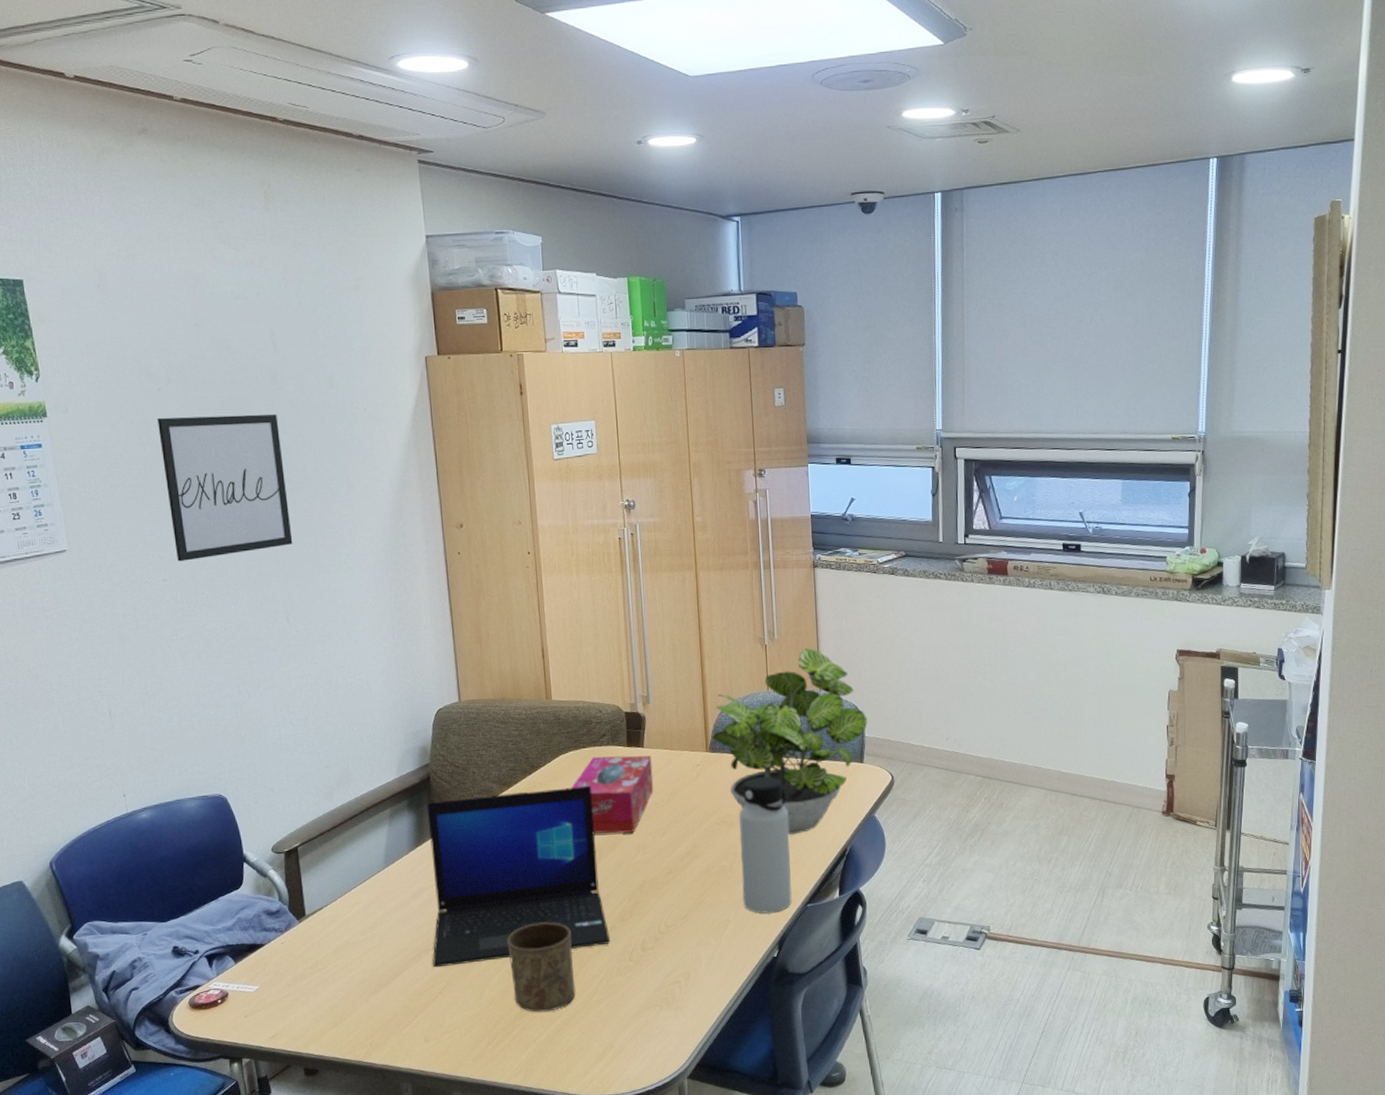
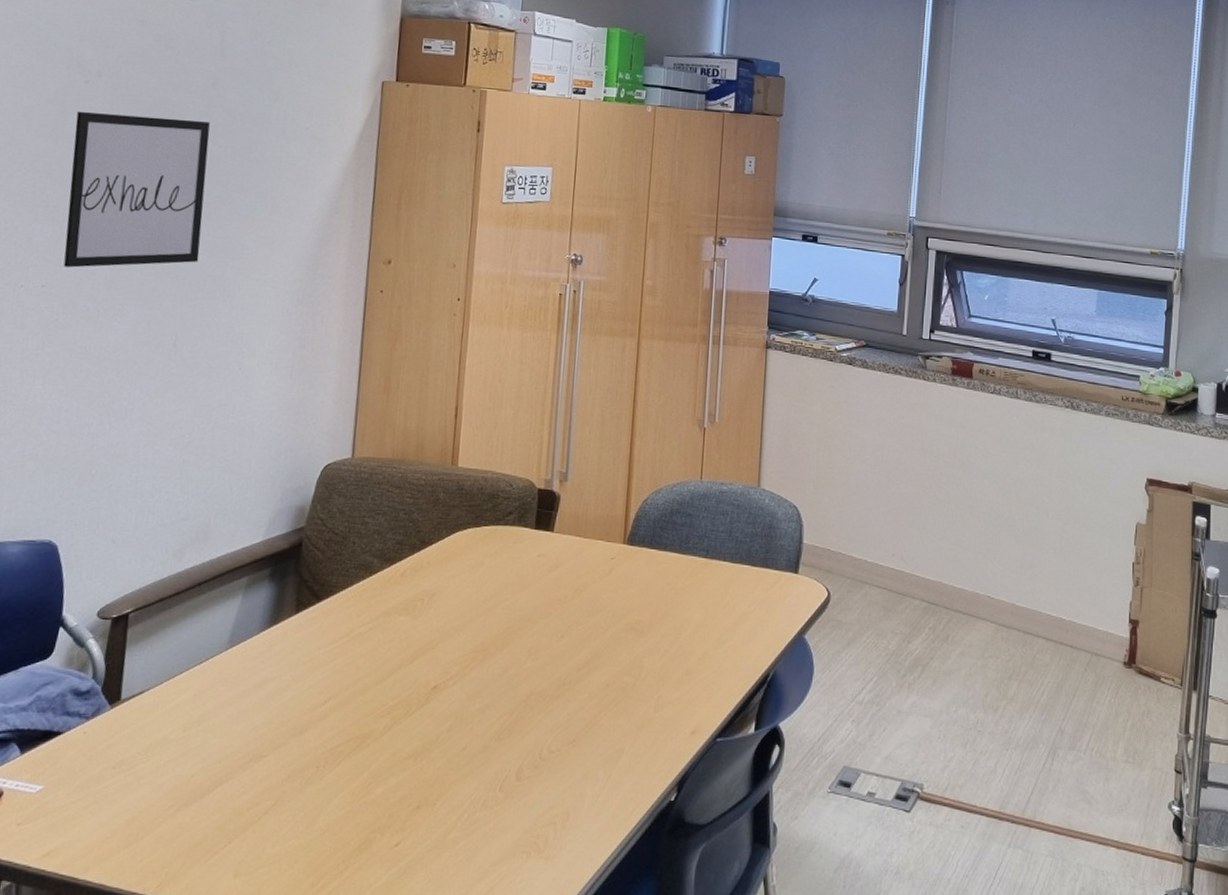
laptop: present [426,785,611,968] -> none [263,570,487,781]
cup: present [507,922,576,1012] -> none [353,734,435,849]
tissue box: present [571,755,654,834] -> none [464,537,561,632]
potted plant: present [712,648,868,835] -> none [632,436,807,652]
water bottle: present [738,776,792,914] -> none [643,578,708,745]

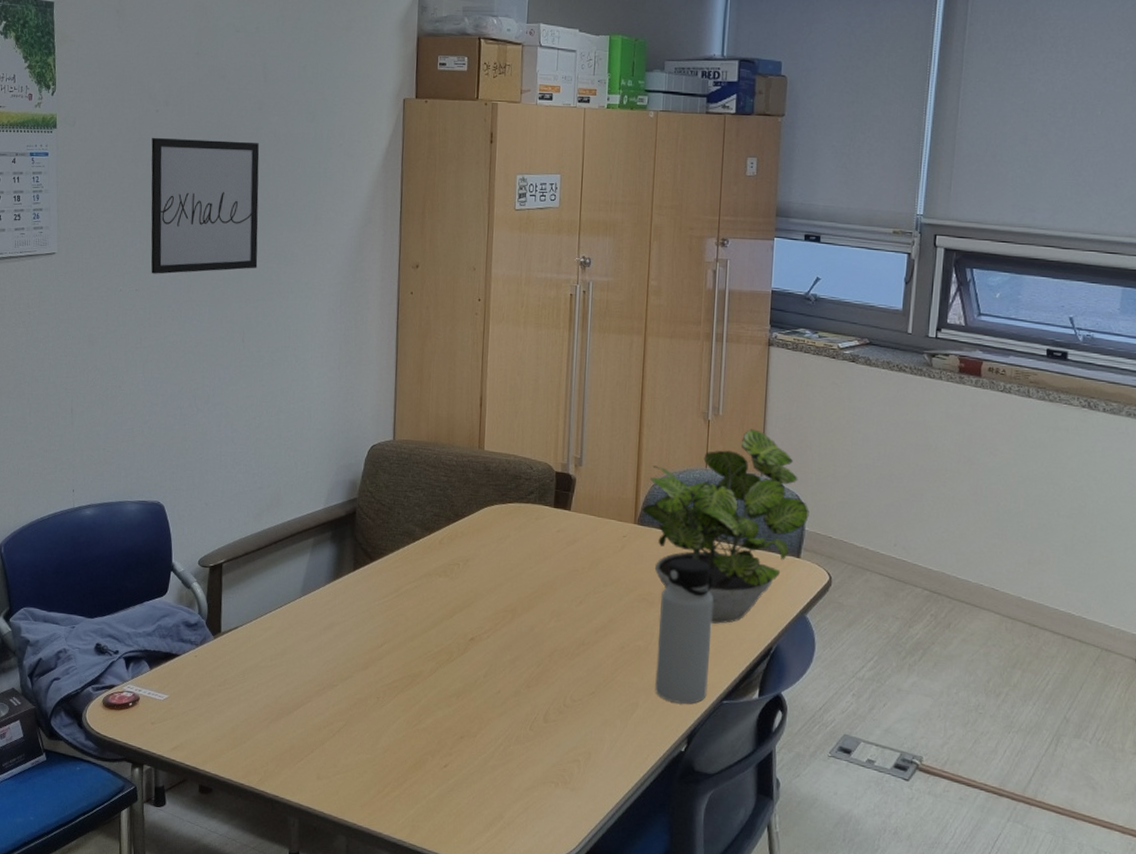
potted plant: none [632,436,807,652] -> present [642,429,809,624]
water bottle: none [643,578,708,745] -> present [655,557,714,704]

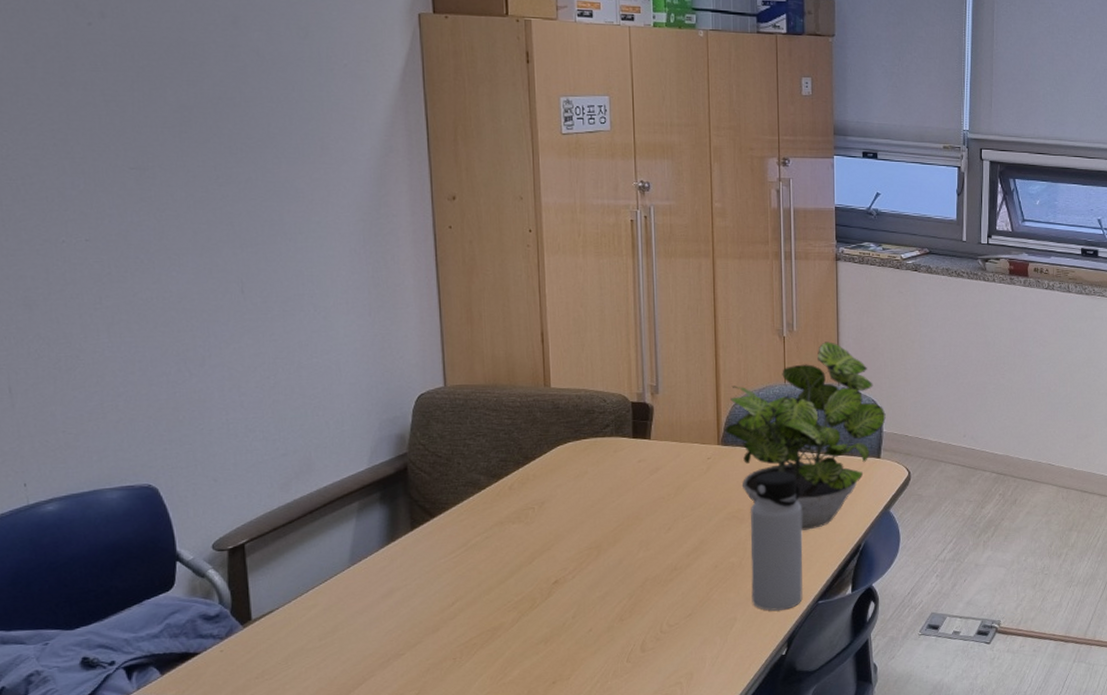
wall art: present [151,137,260,274] -> none [86,55,252,220]

